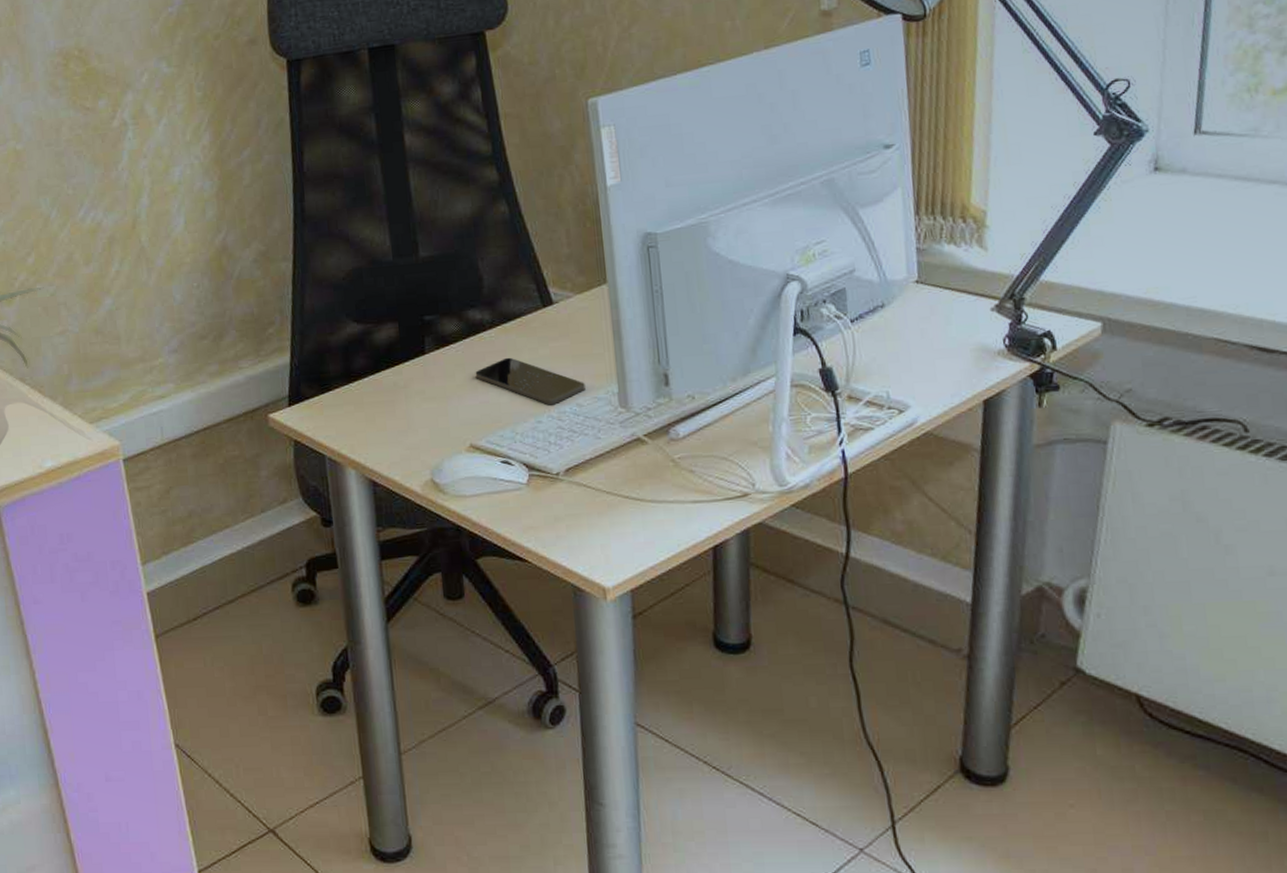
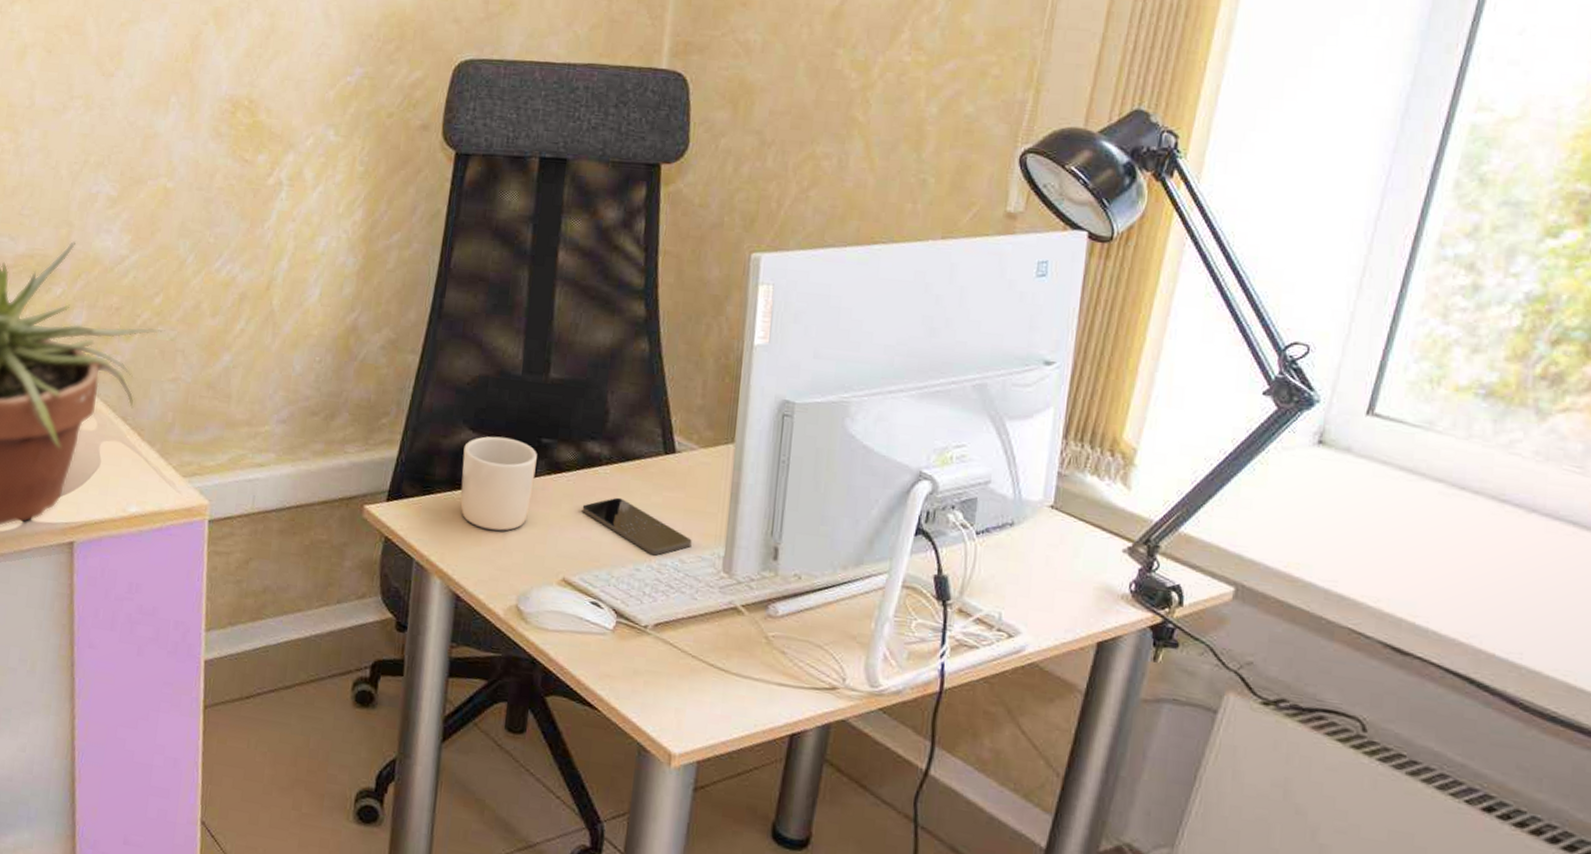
mug: none [352,322,426,414] -> present [460,436,537,532]

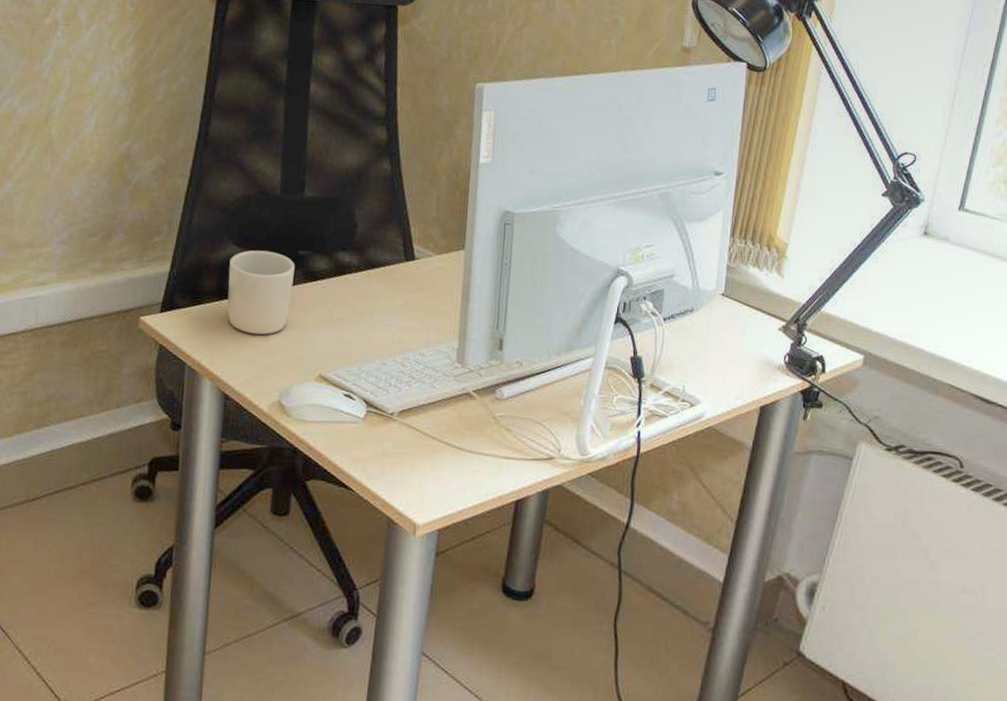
smartphone: present [582,497,692,556] -> none [335,300,430,351]

